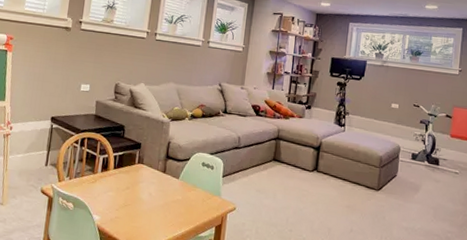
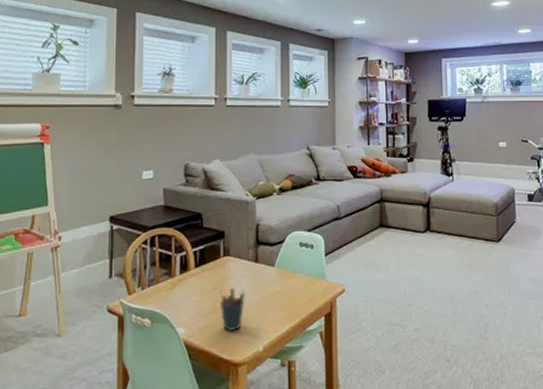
pen holder: none [130,189,152,226] -> present [219,288,245,331]

